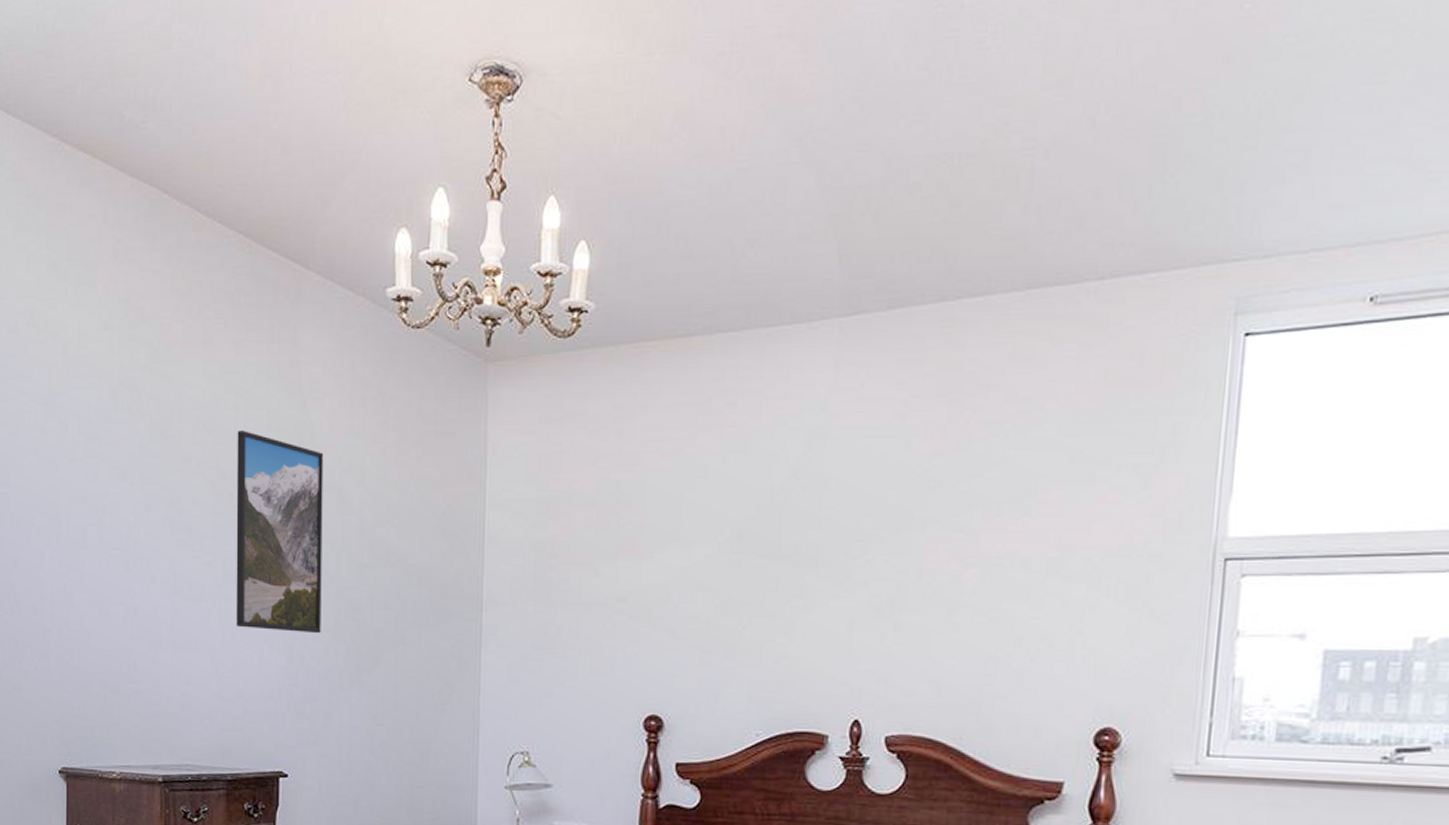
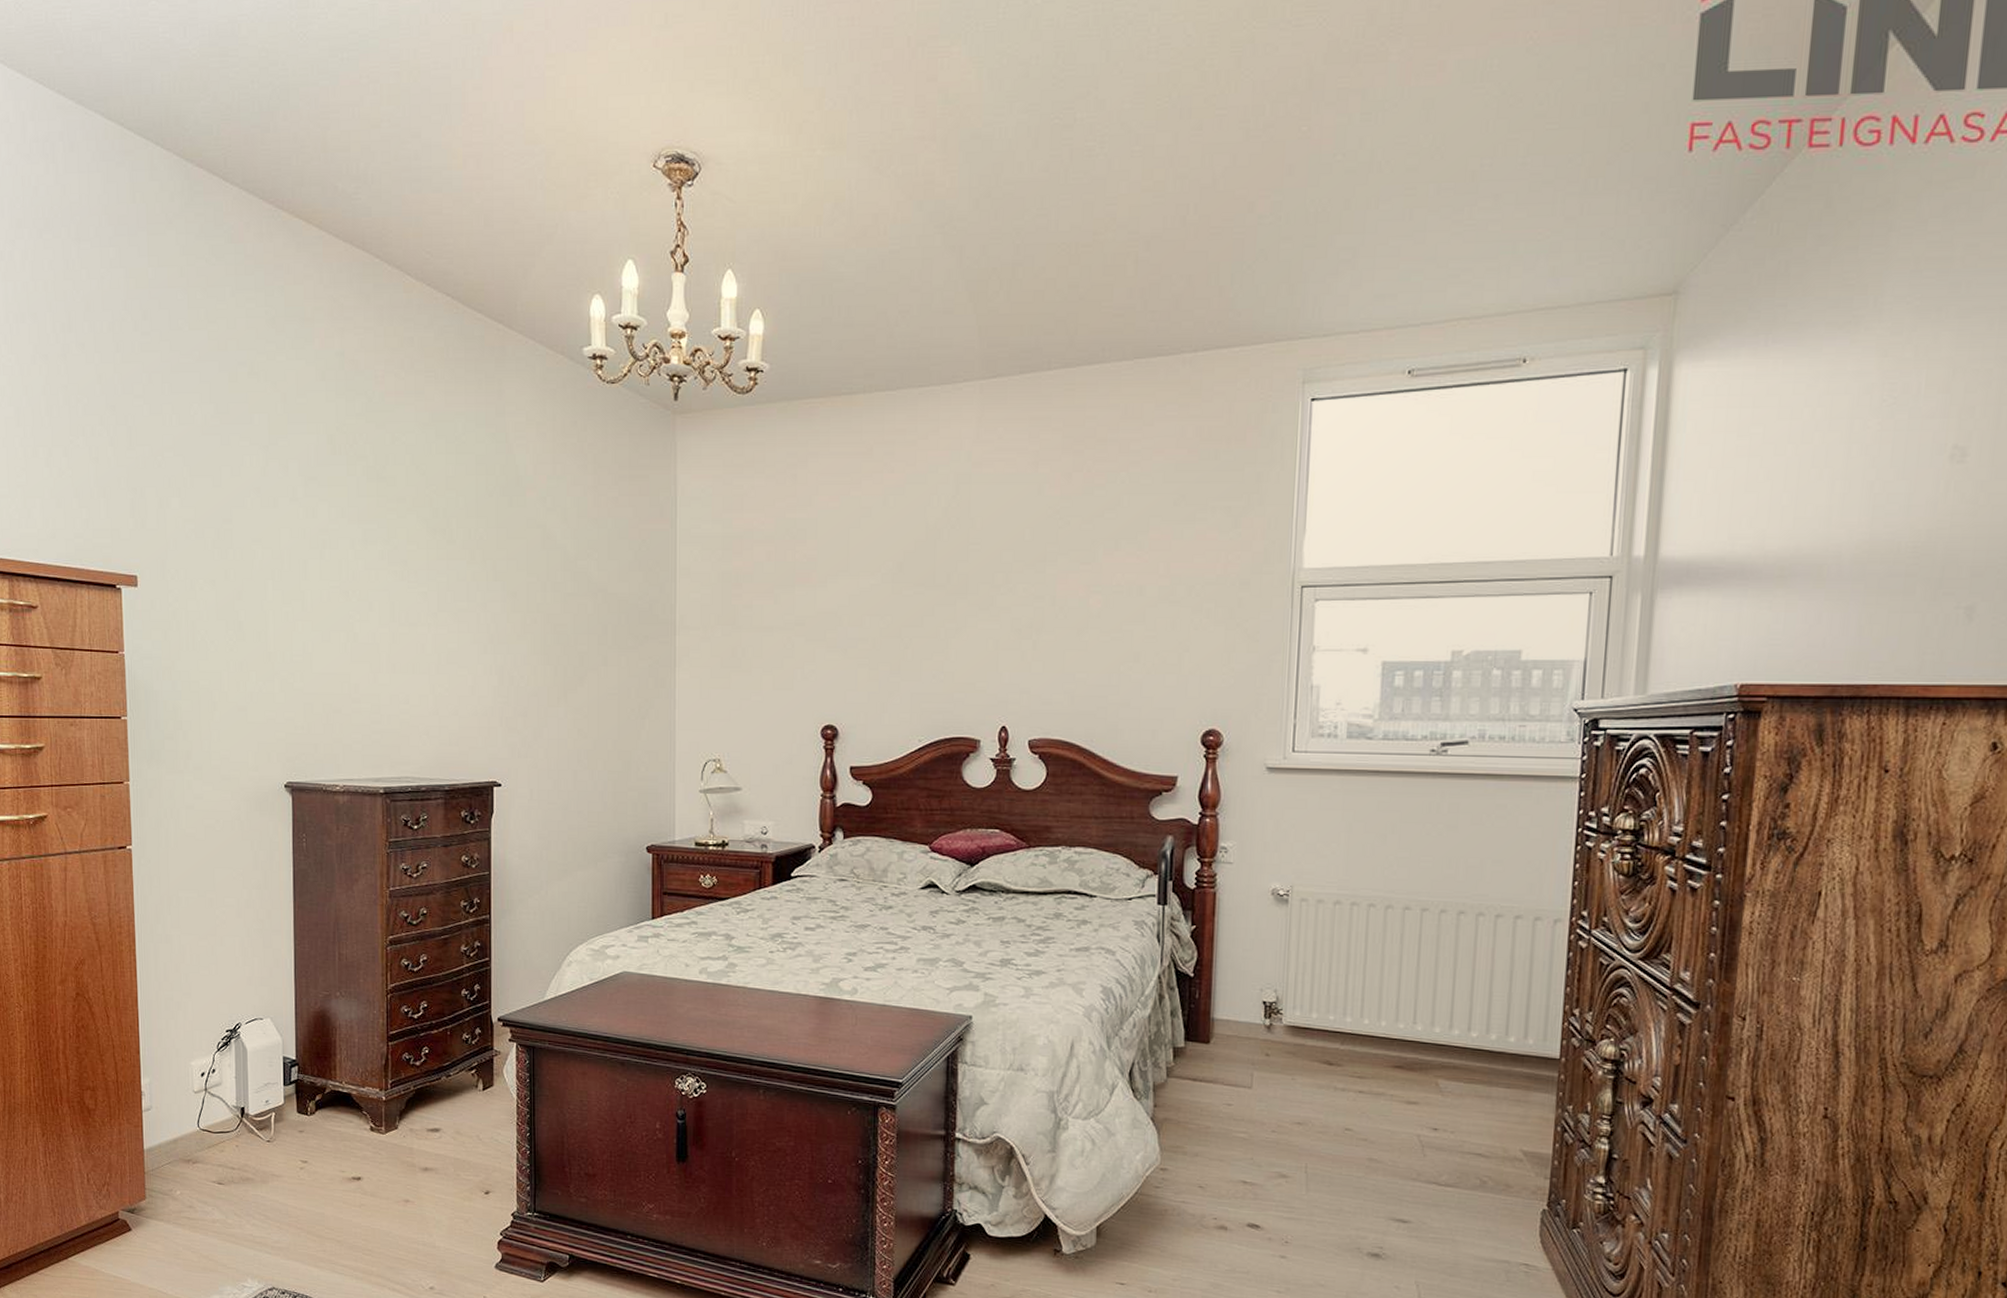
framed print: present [236,430,324,634] -> none [448,473,530,656]

